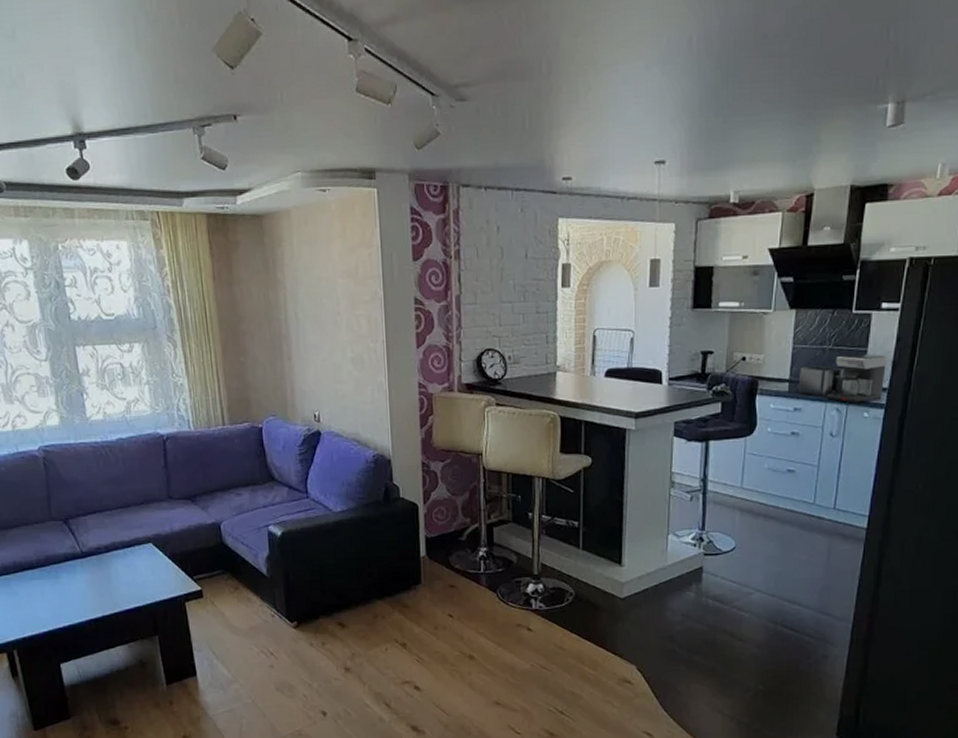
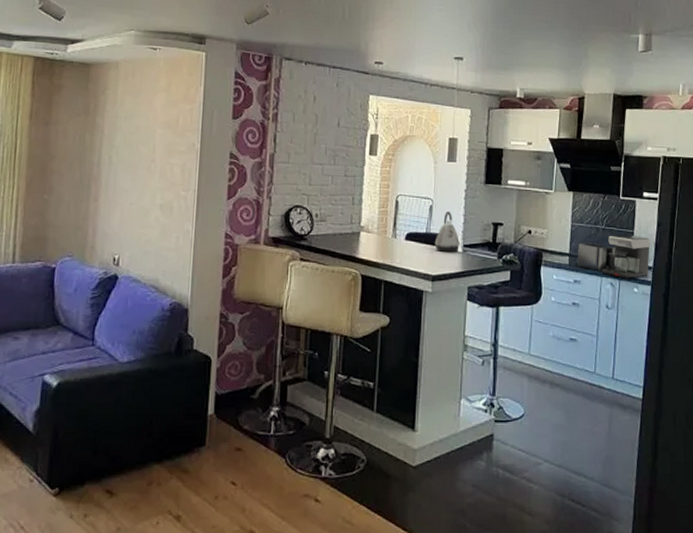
kettle: none [637,343,666,388] -> present [434,212,461,253]

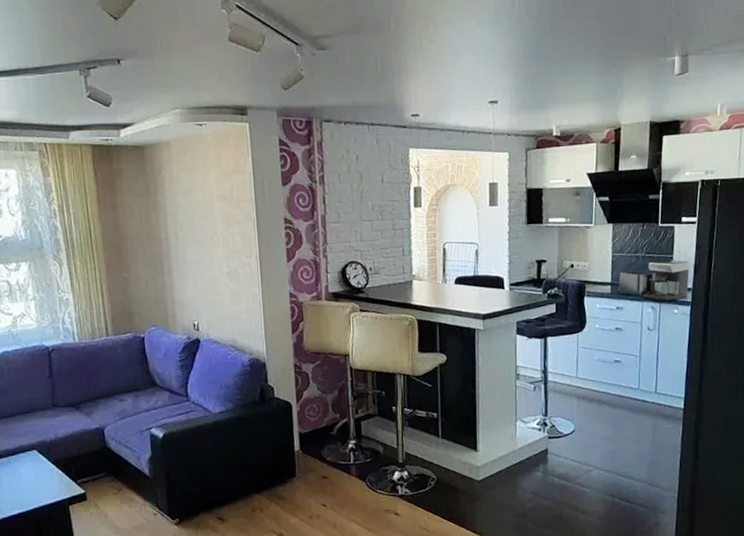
kettle: present [434,212,461,253] -> none [482,254,507,293]

